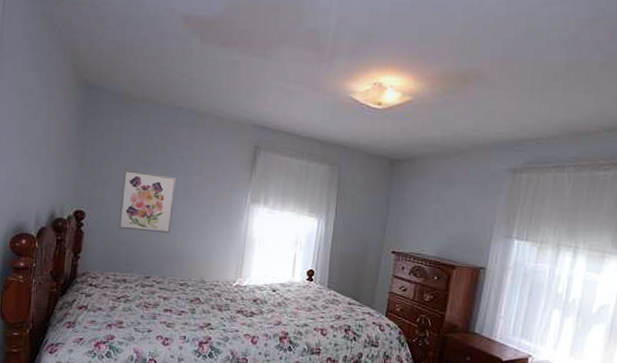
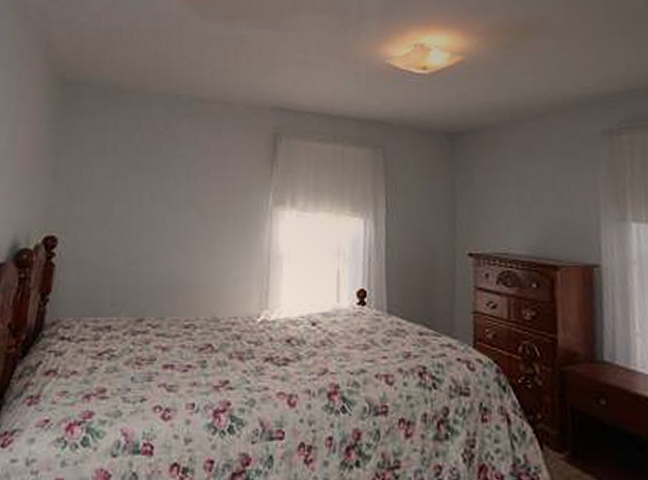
wall art: present [118,169,177,234] -> none [100,176,177,257]

